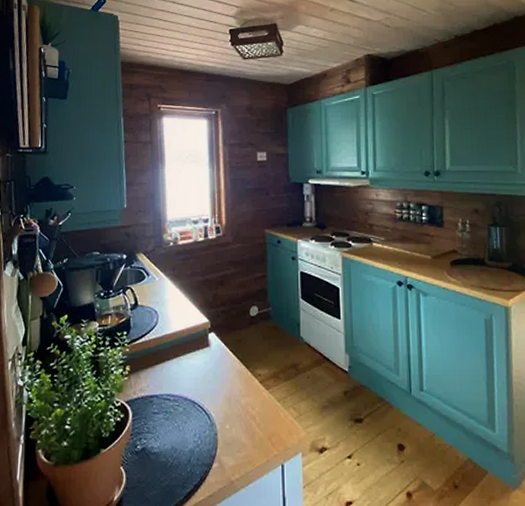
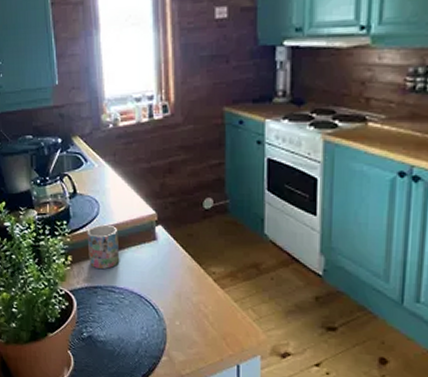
mug: none [145,333,176,377] -> present [87,224,120,269]

